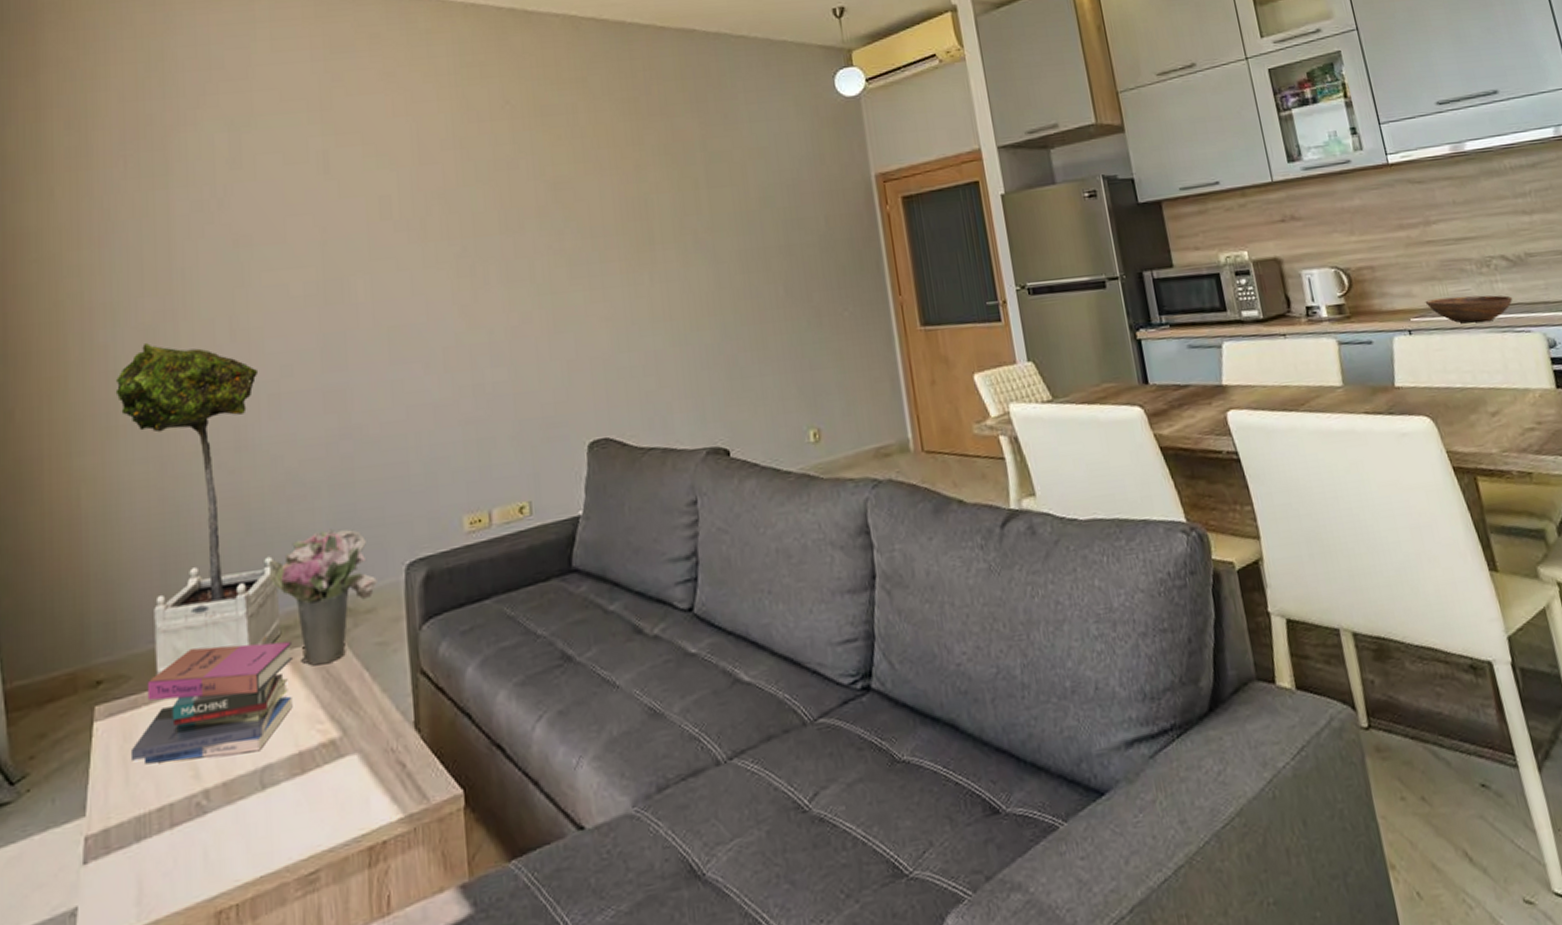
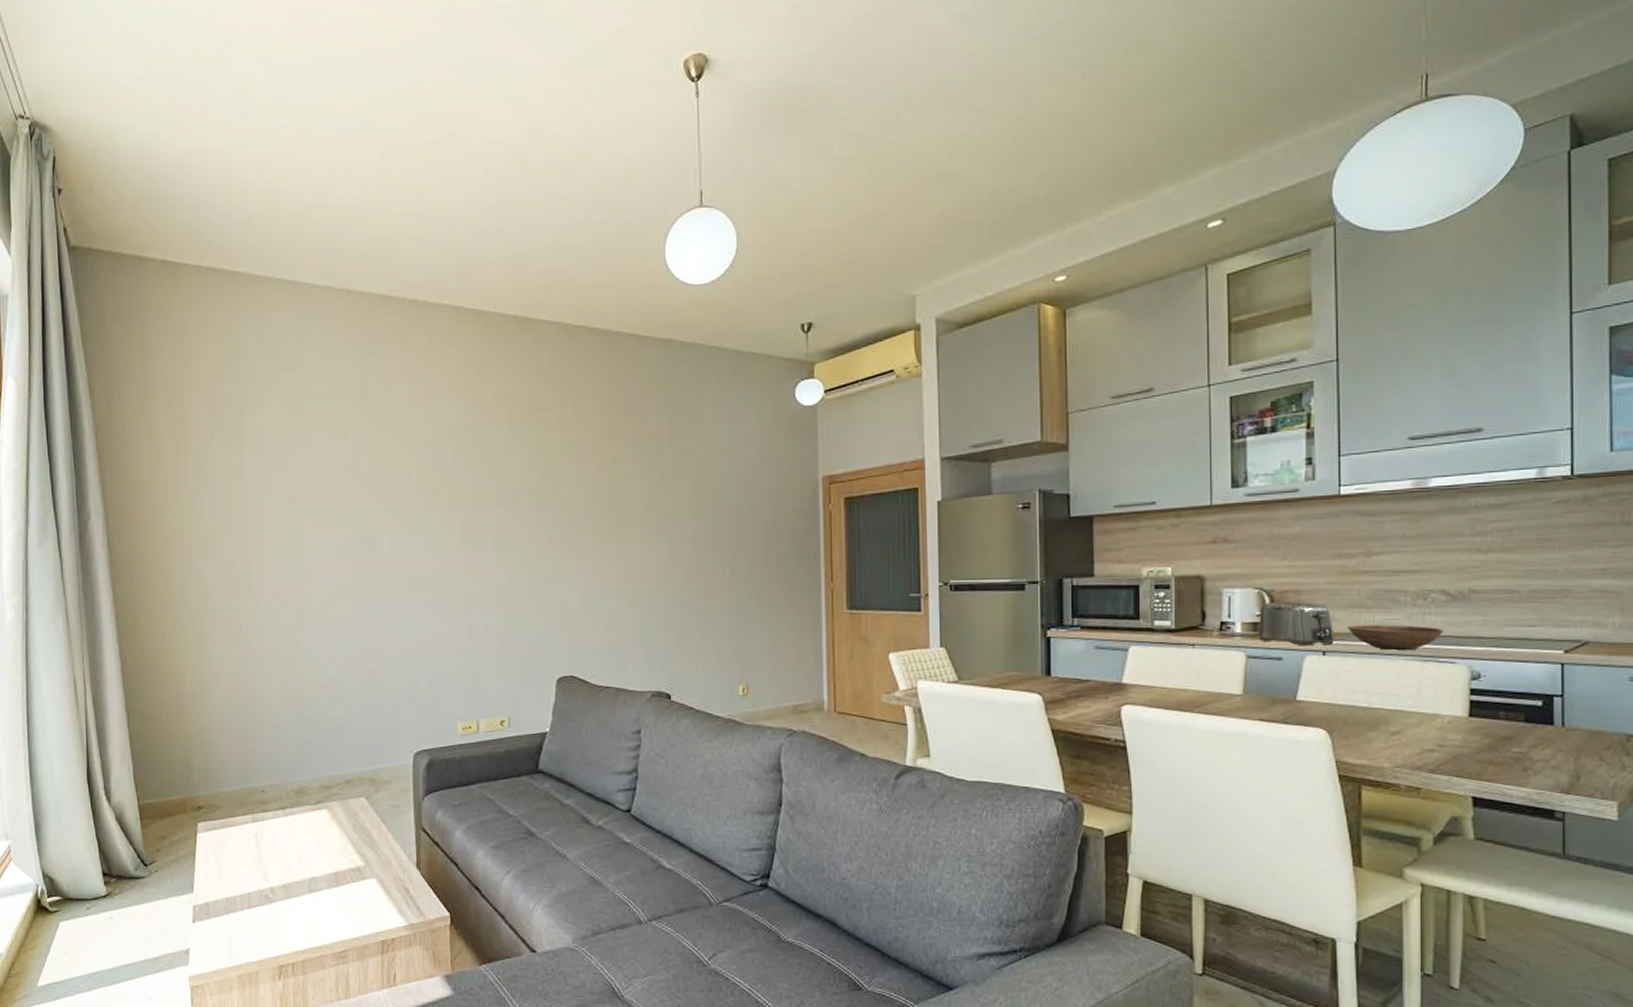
potted tree: present [115,343,282,675] -> none [207,573,324,808]
books: present [130,641,293,765] -> none [221,793,331,868]
flower bouquet: present [270,528,379,666] -> none [316,721,394,816]
toaster: none [1340,279,1418,327] -> present [1259,602,1335,646]

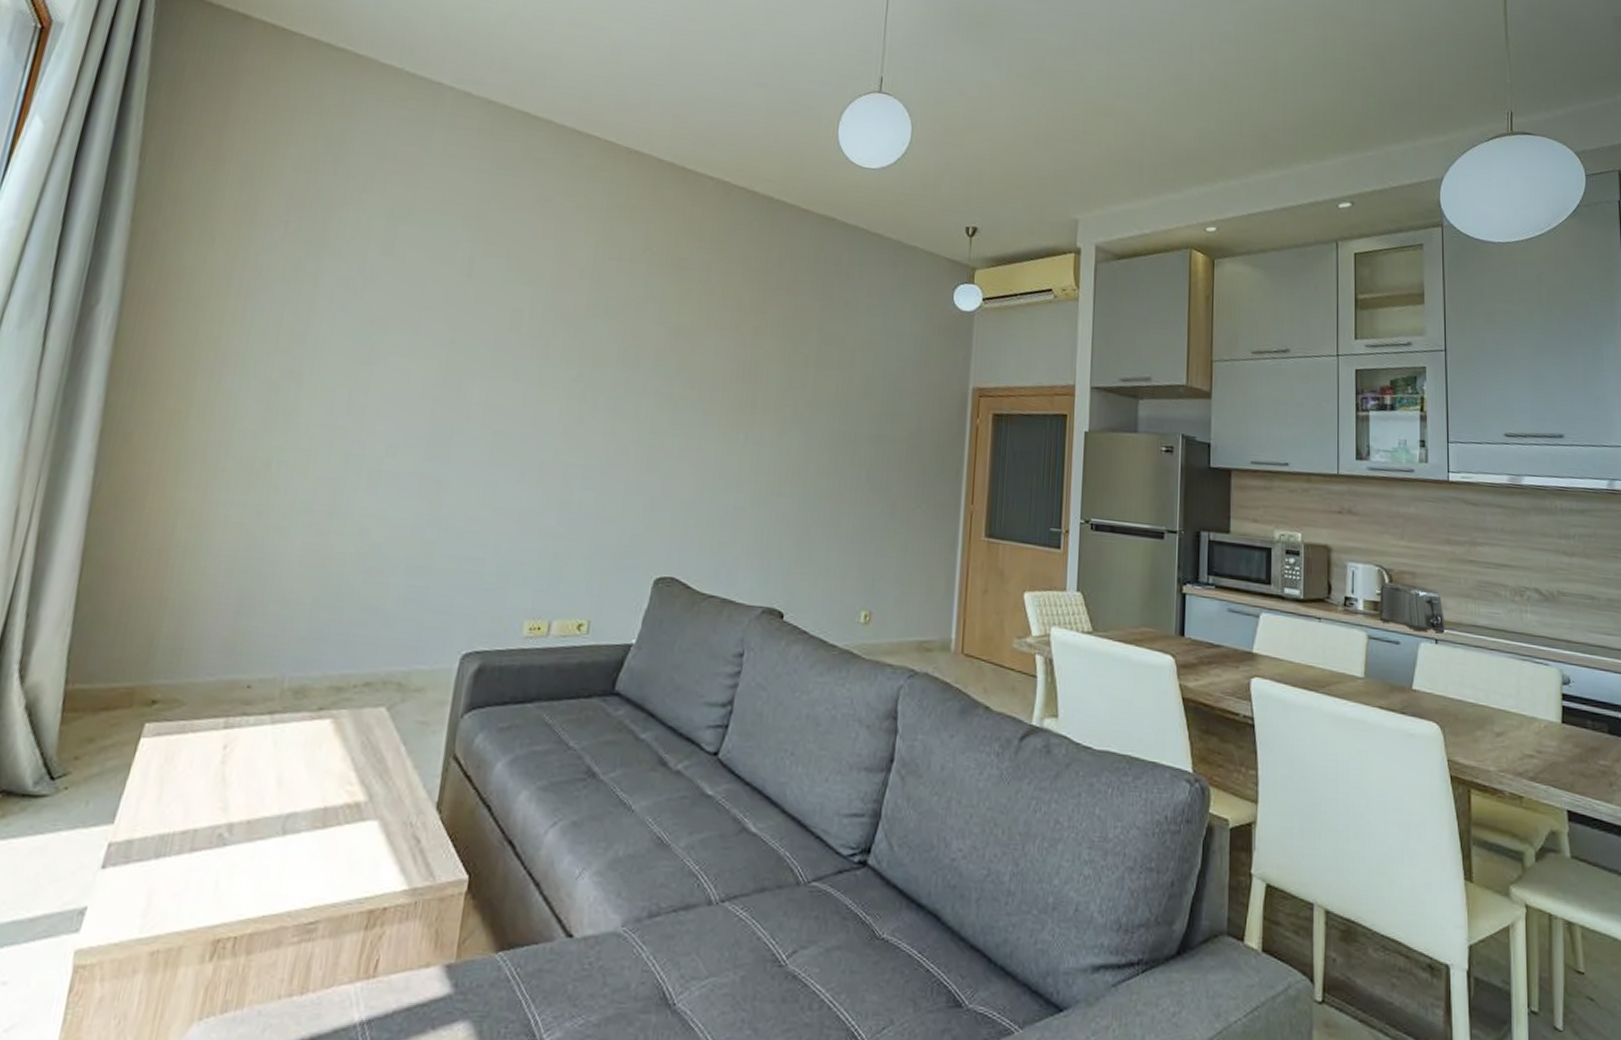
bowl: present [1347,624,1444,650] -> none [1456,615,1538,647]

